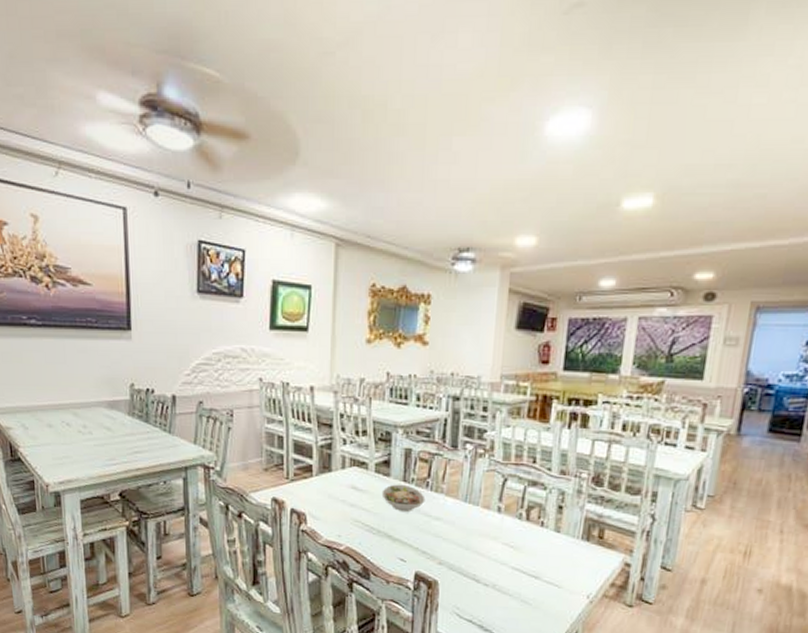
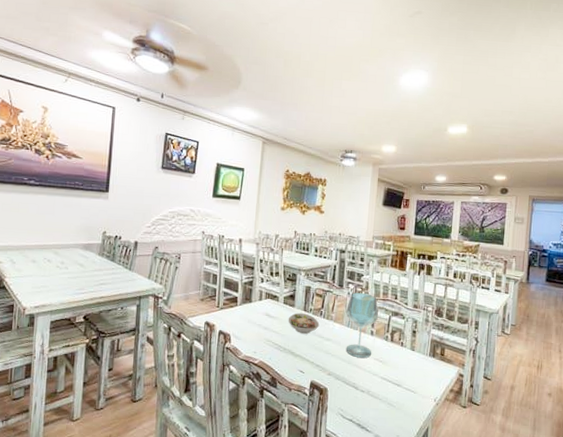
wine glass: none [462,456,509,542] -> present [346,293,379,358]

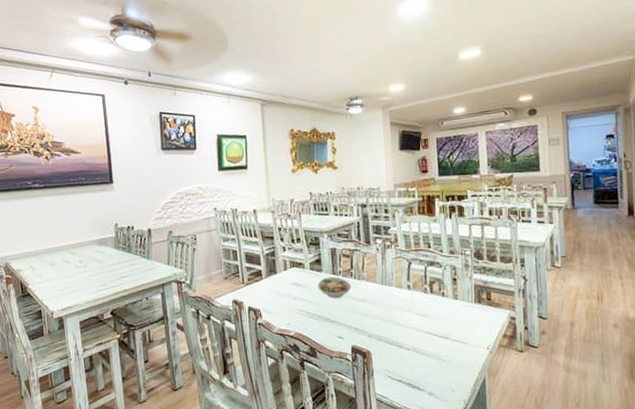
wine glass: present [346,293,379,358] -> none [377,246,414,315]

